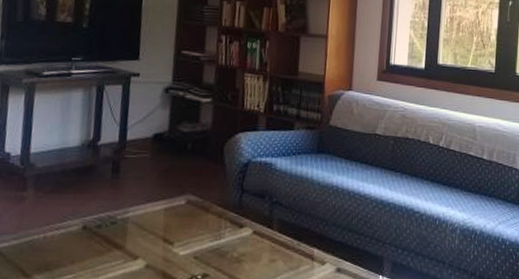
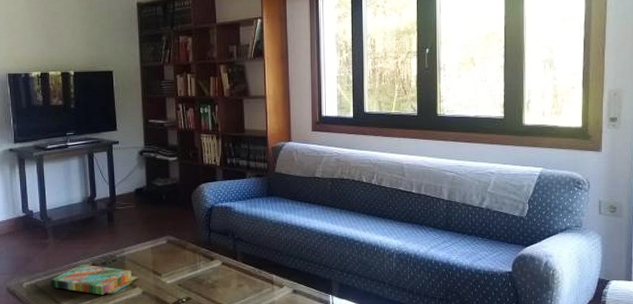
board game: none [20,225,143,268] -> present [51,264,139,295]

